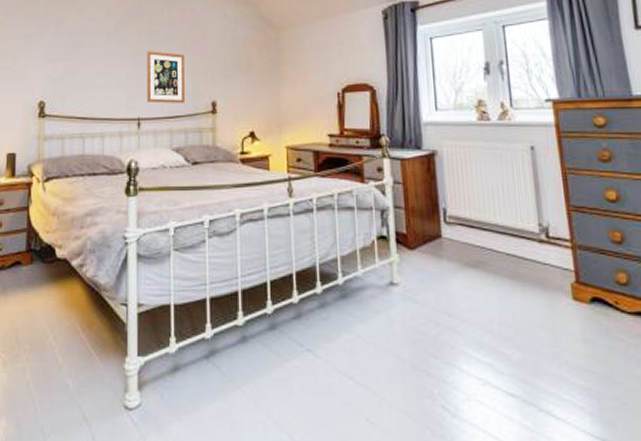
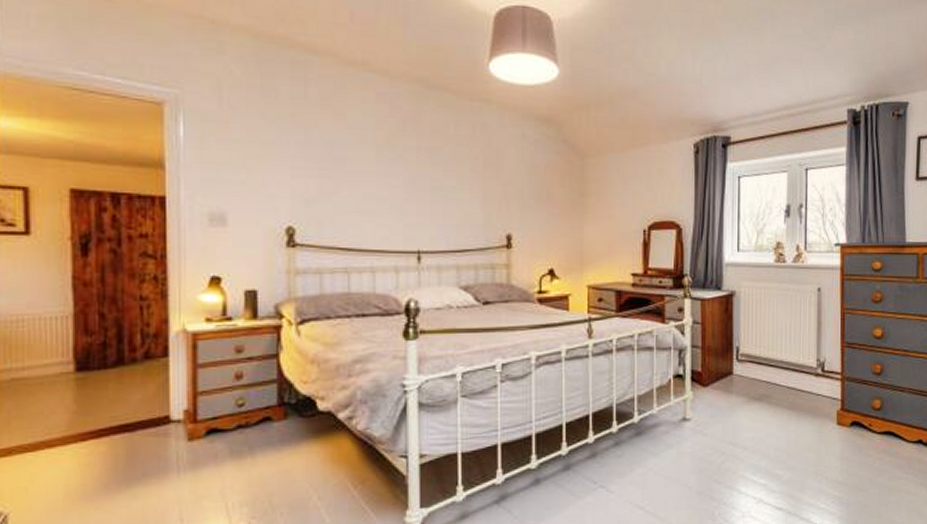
wall art: present [146,51,185,103] -> none [428,172,475,235]

